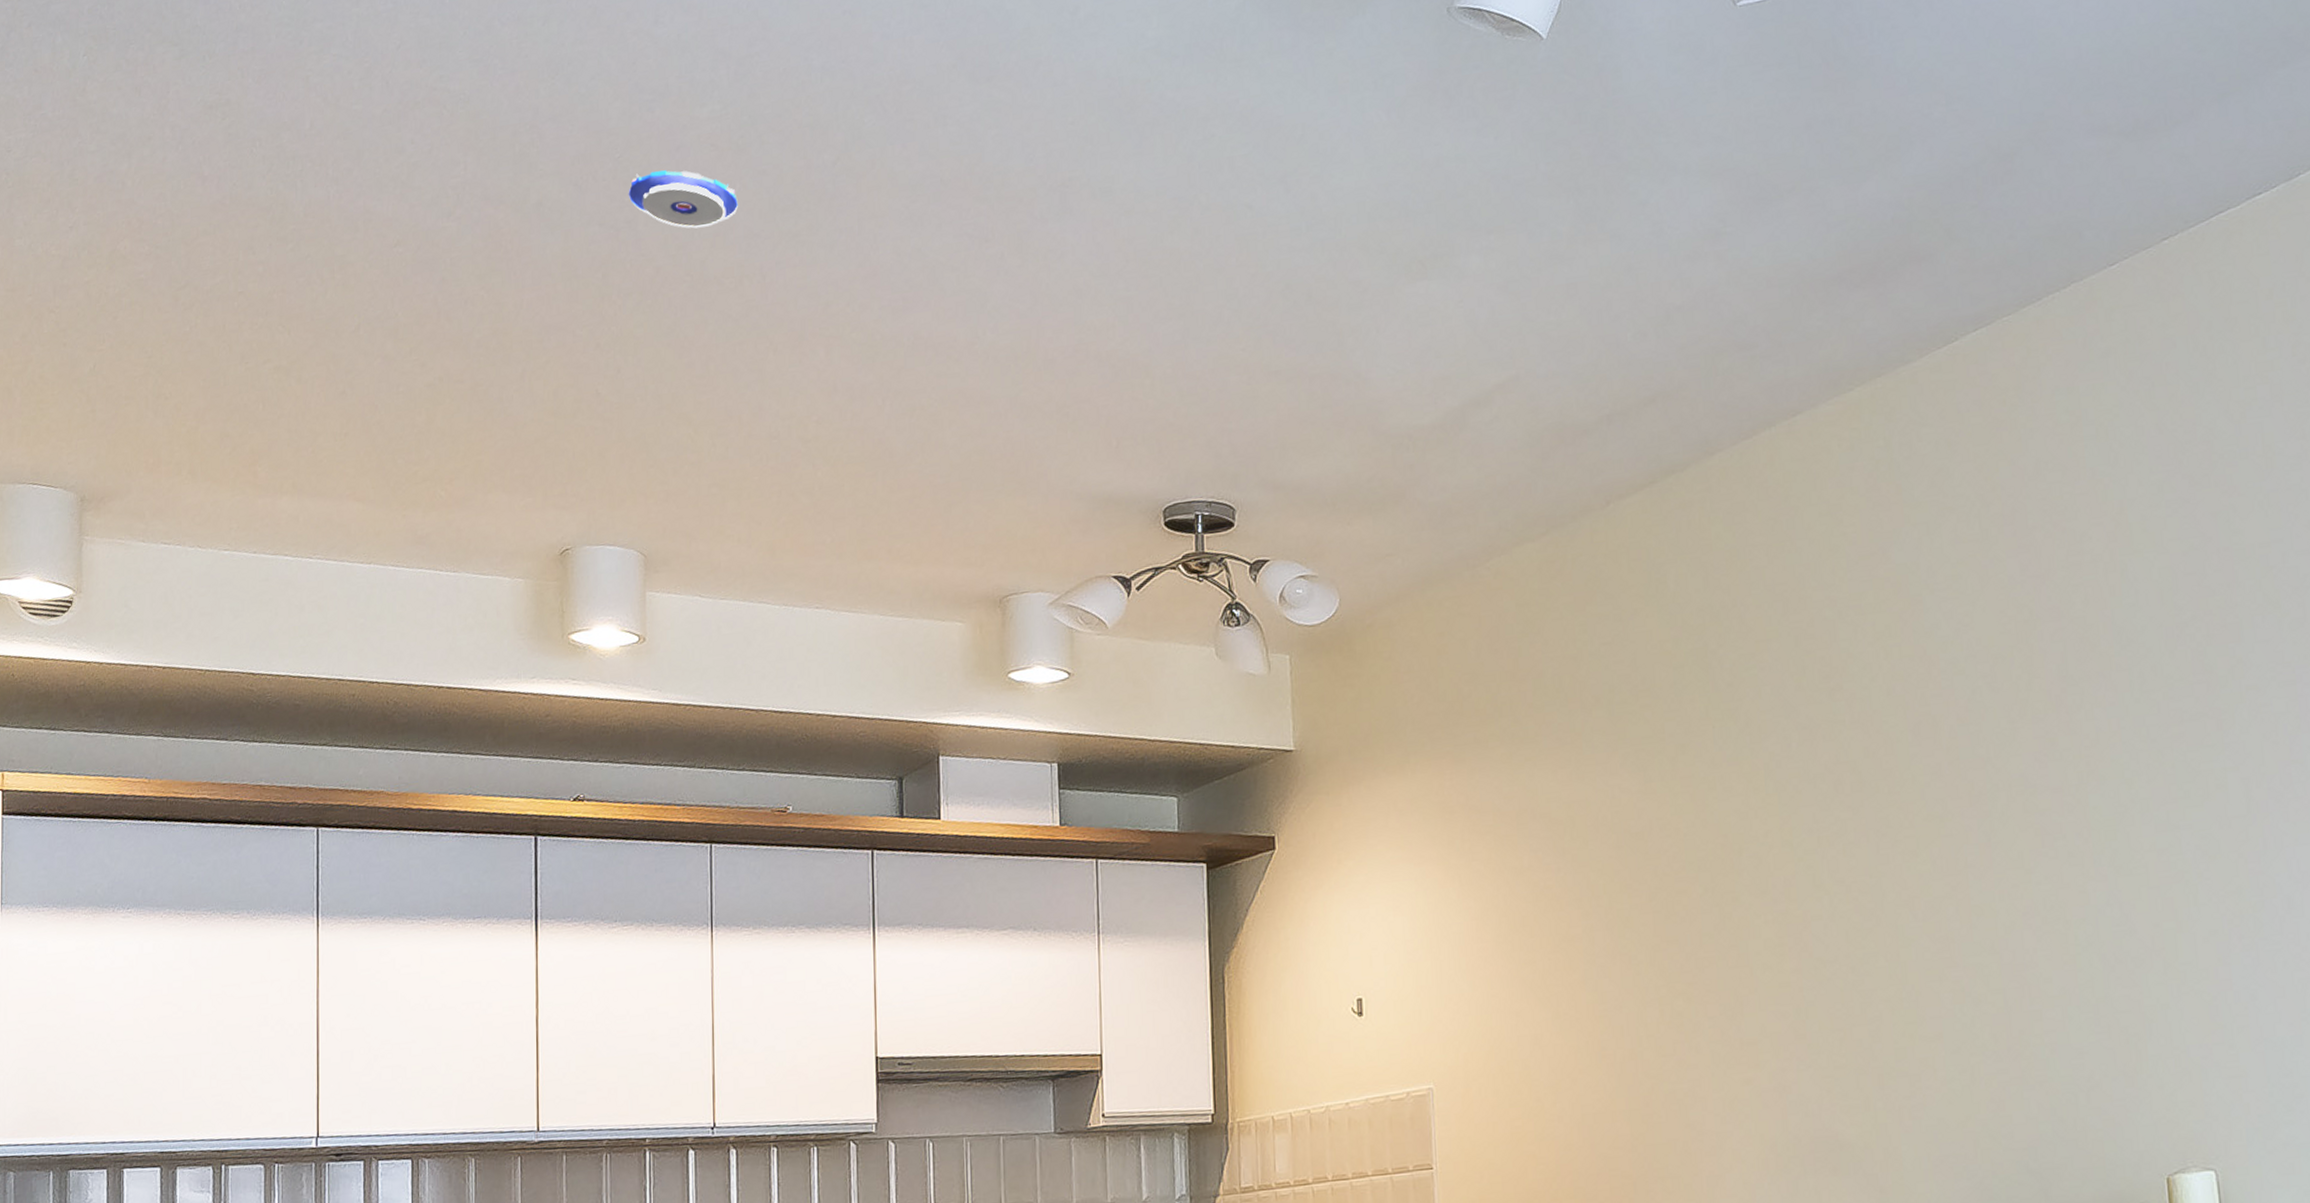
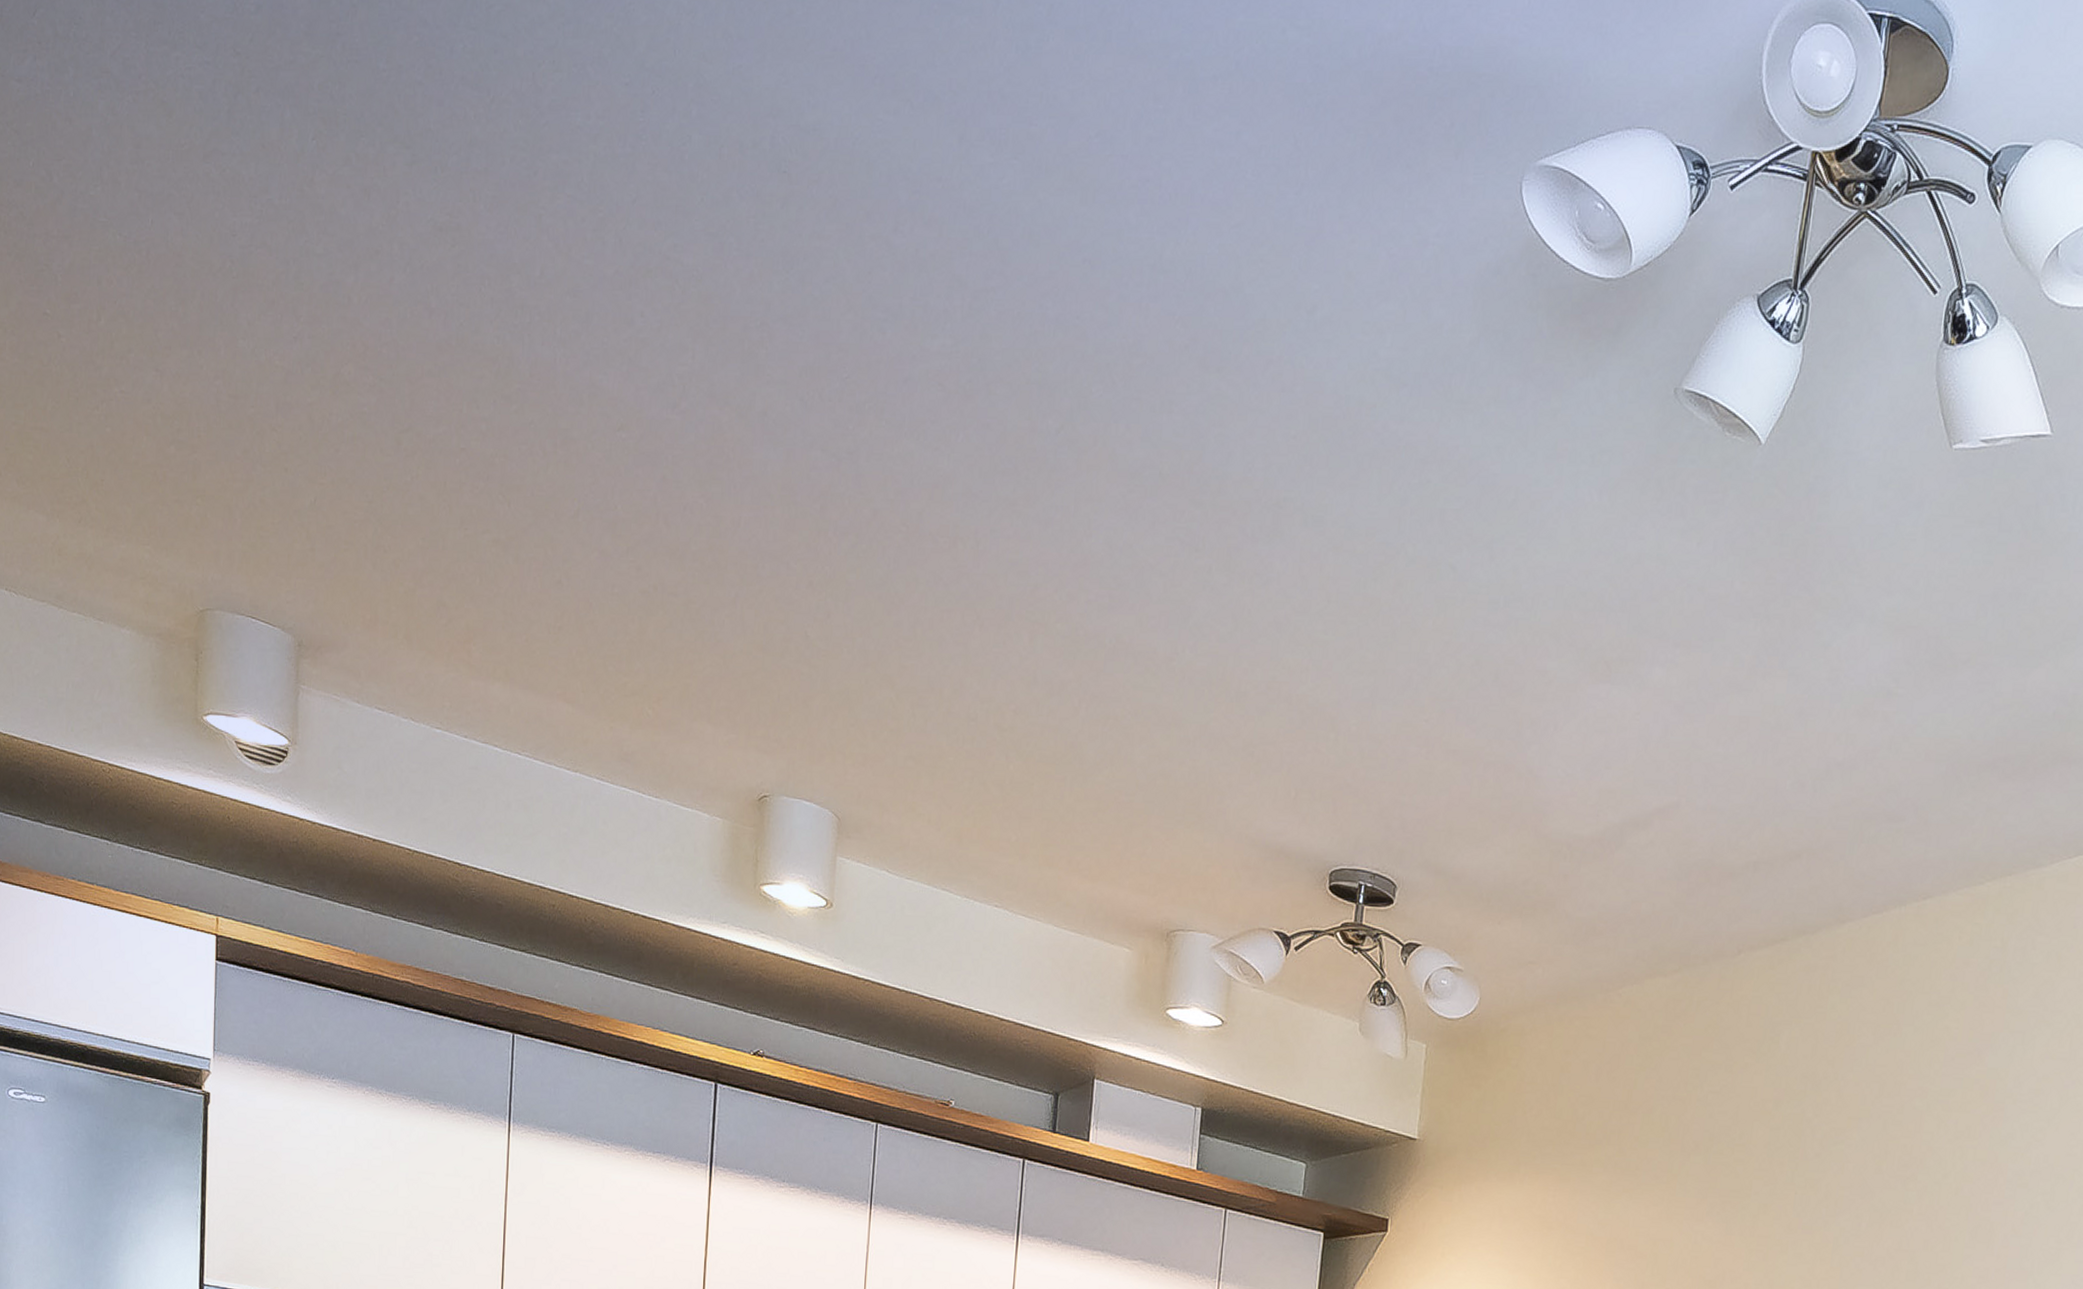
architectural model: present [628,170,739,229] -> none [852,400,960,475]

